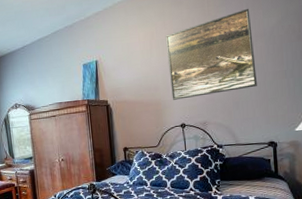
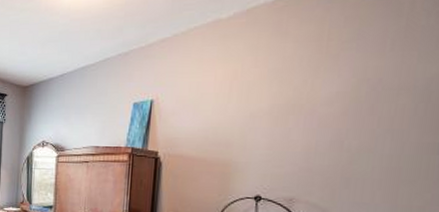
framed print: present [166,8,257,100] -> none [248,47,396,164]

